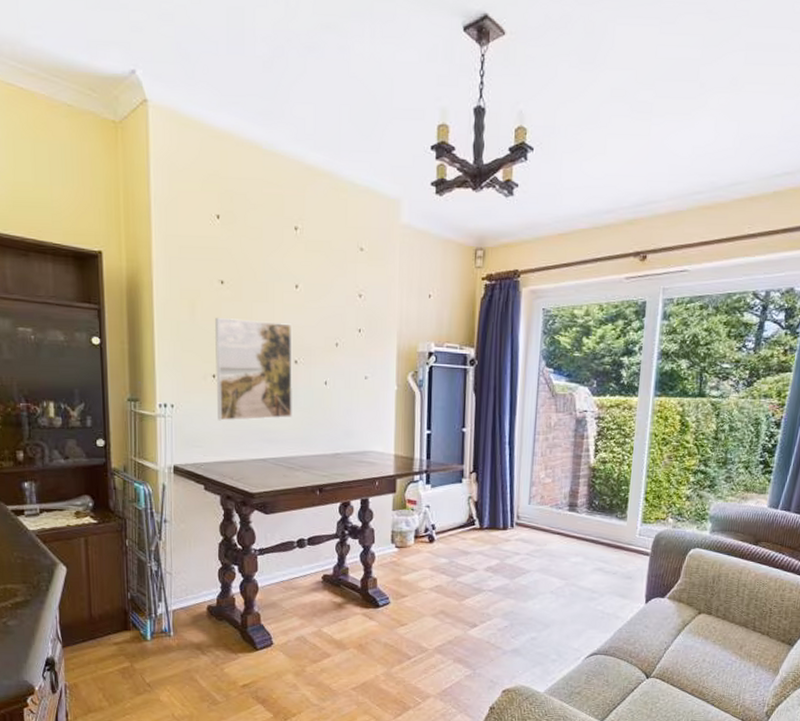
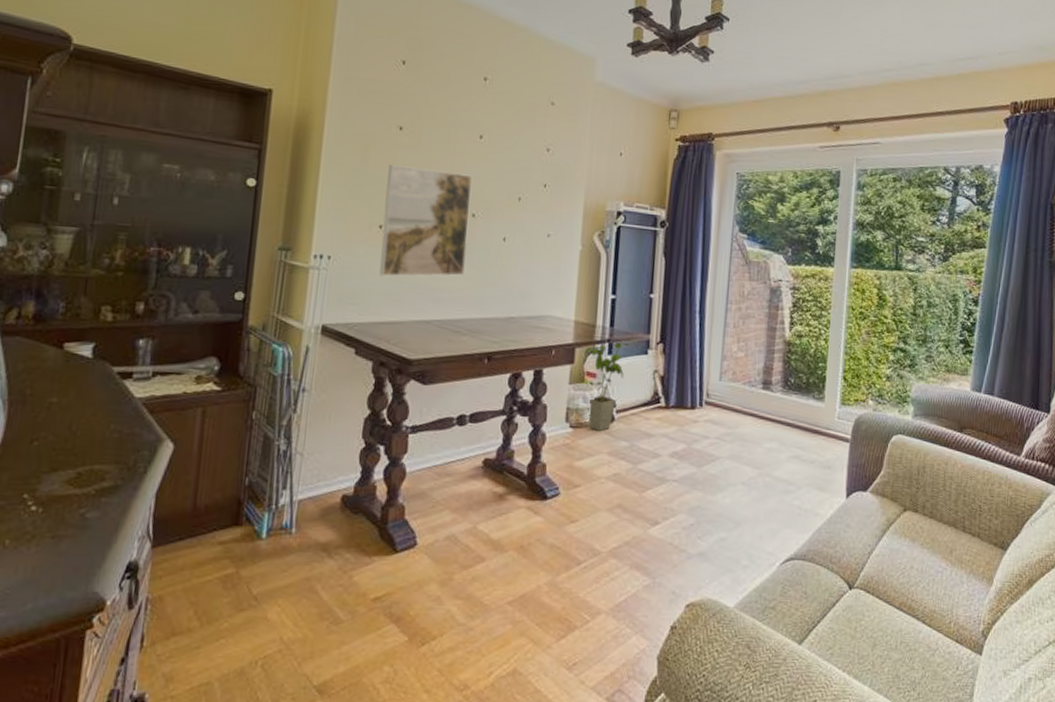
house plant: none [404,469,452,551] -> present [584,339,637,432]

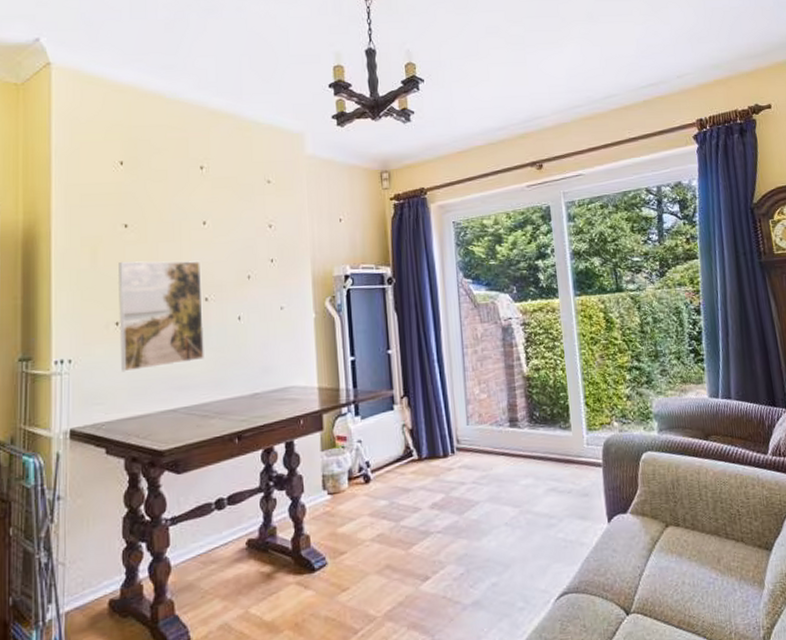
house plant: present [584,339,637,432] -> none [332,396,382,495]

